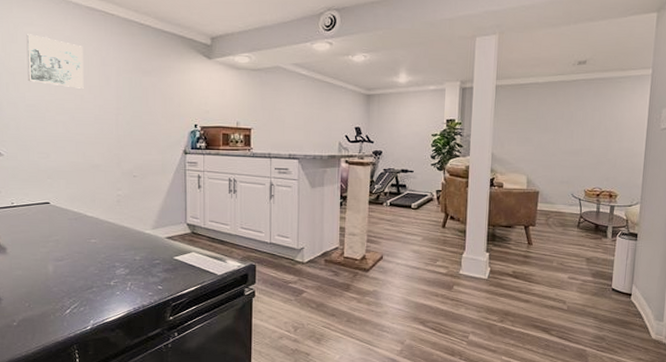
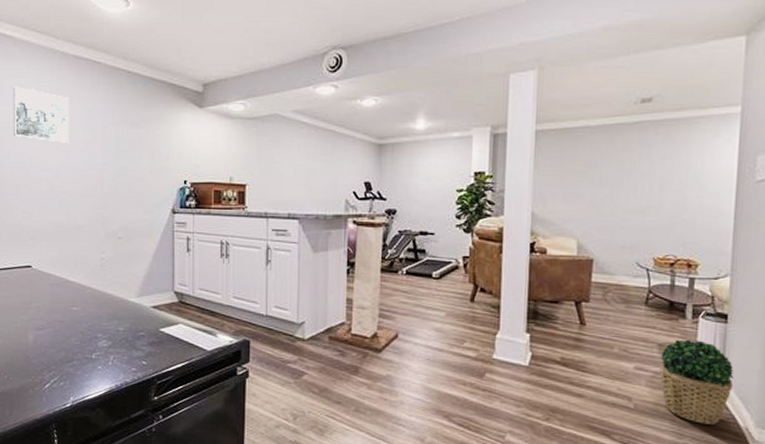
potted plant: none [586,254,641,320] -> present [659,339,734,425]

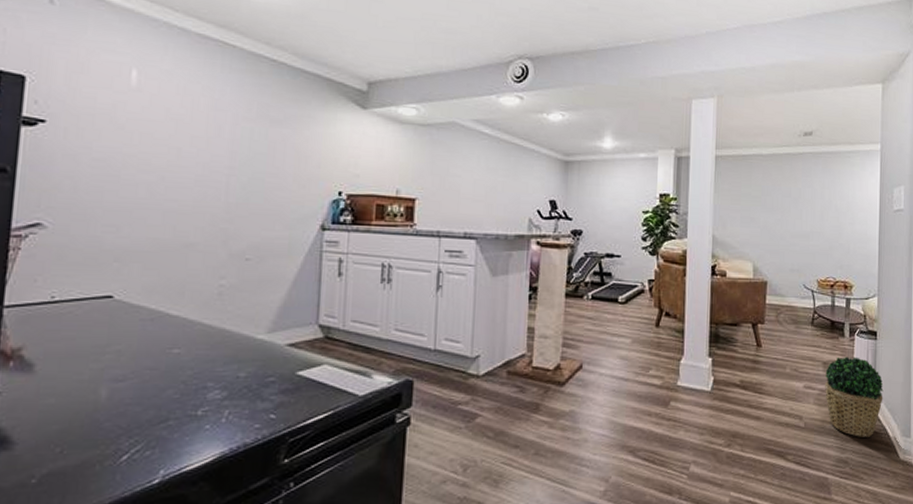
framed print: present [13,86,69,143] -> none [98,63,187,139]

